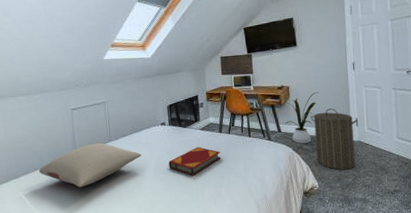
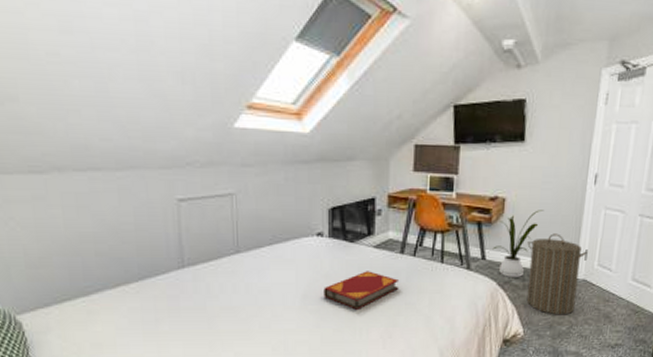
pillow: present [38,142,142,187] -> none [122,253,284,315]

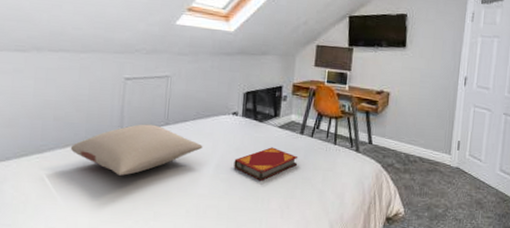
pillow: none [122,253,284,315] -> present [70,124,203,176]
house plant: present [492,210,545,278] -> none [378,104,423,163]
laundry hamper: present [526,233,588,315] -> none [407,125,460,199]

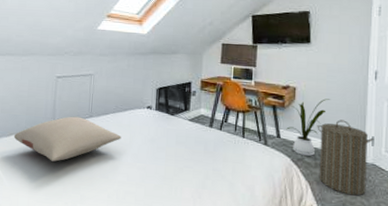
hardback book: present [234,147,299,181] -> none [149,139,209,171]
house plant: none [378,104,423,163] -> present [286,98,331,157]
laundry hamper: none [407,125,460,199] -> present [317,120,374,196]

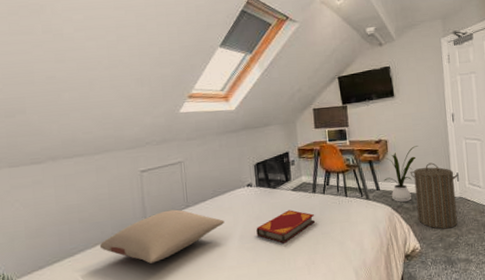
hardback book: none [149,139,209,171] -> present [256,210,315,243]

